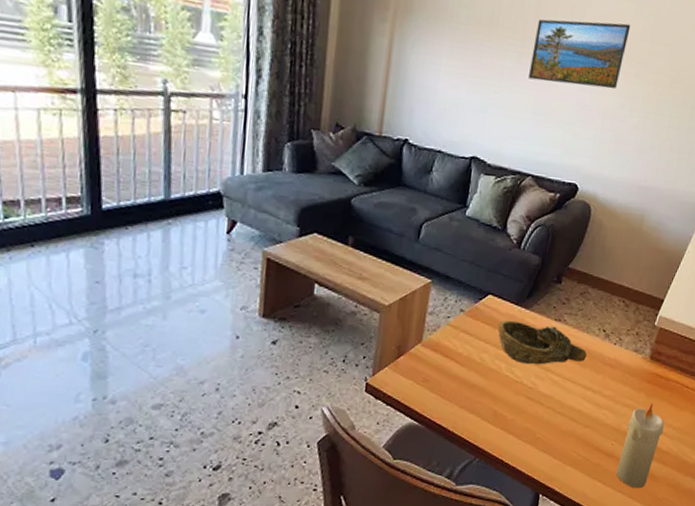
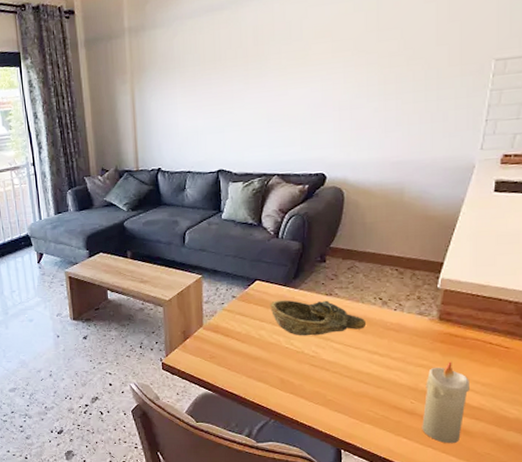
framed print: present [529,19,631,89] -> none [257,21,352,95]

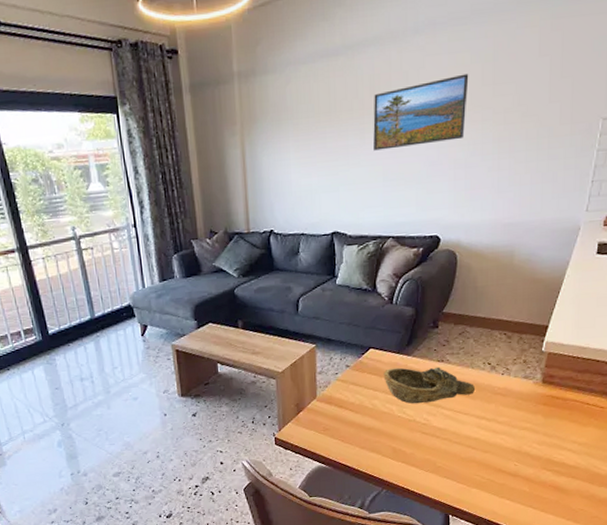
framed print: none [257,21,352,95] -> present [373,73,469,151]
candle: present [422,361,469,444] -> none [524,423,568,503]

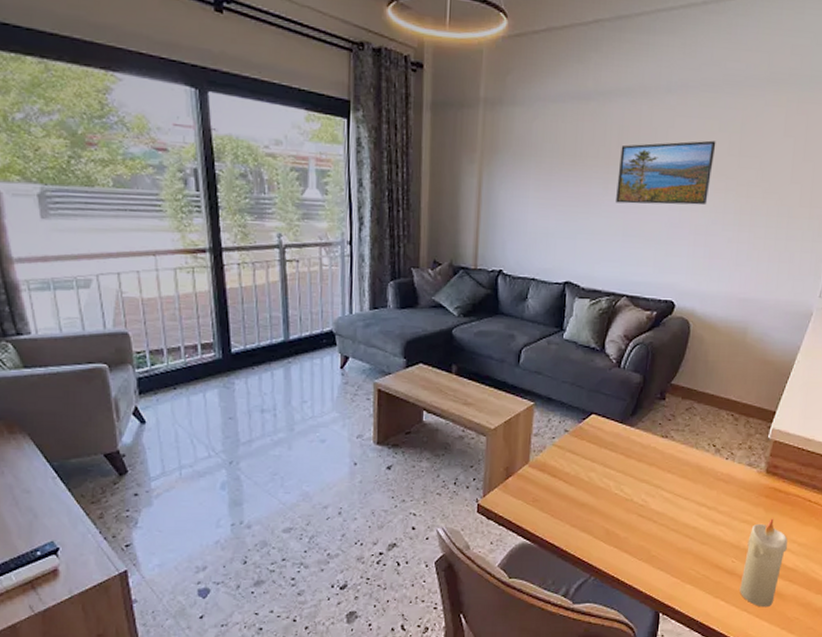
decorative bowl: present [383,367,476,404] -> none [603,438,698,482]
candle: none [524,423,568,503] -> present [739,518,788,608]

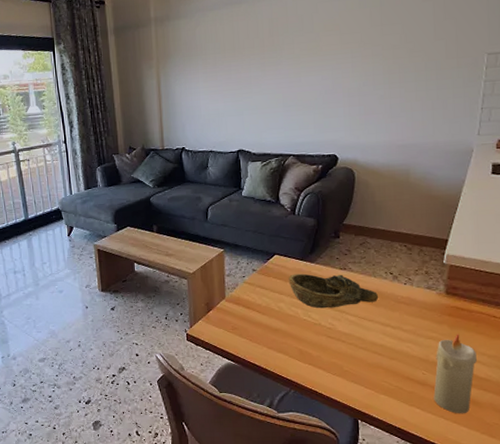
decorative bowl: none [603,438,698,482] -> present [288,273,379,309]
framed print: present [616,140,716,205] -> none [272,16,358,81]

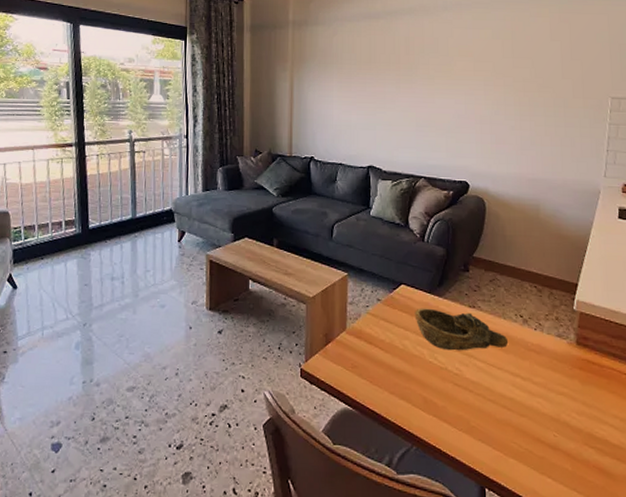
candle: present [433,334,477,414] -> none [565,391,609,488]

